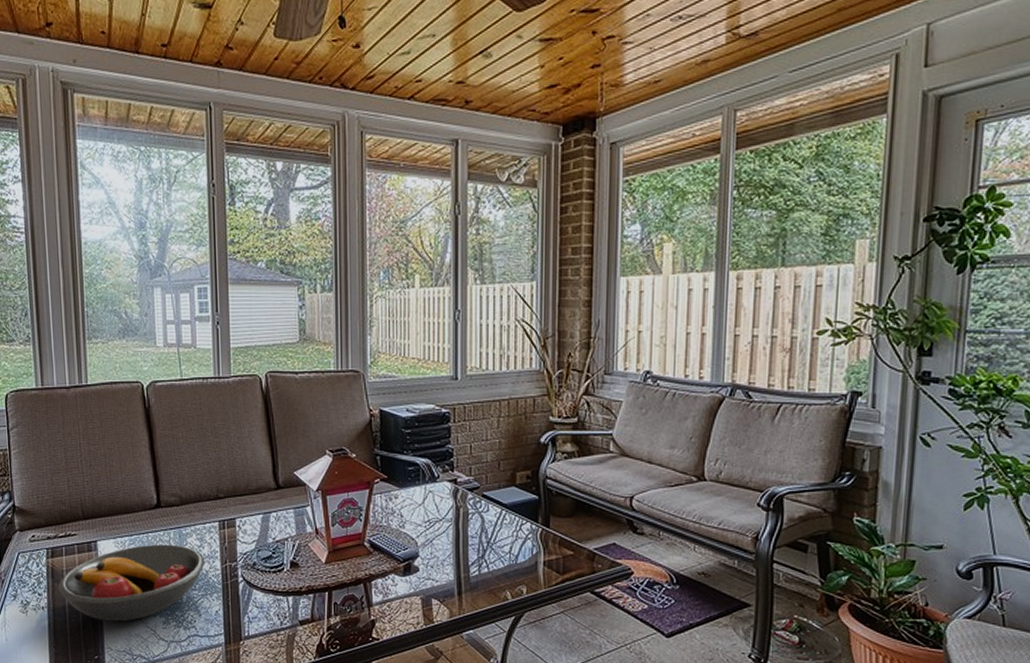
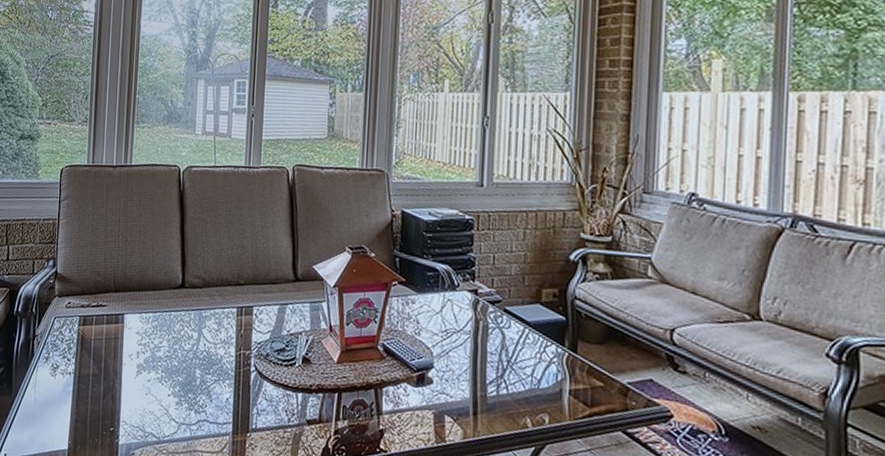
fruit bowl: present [59,544,205,622] -> none [86,323,221,397]

